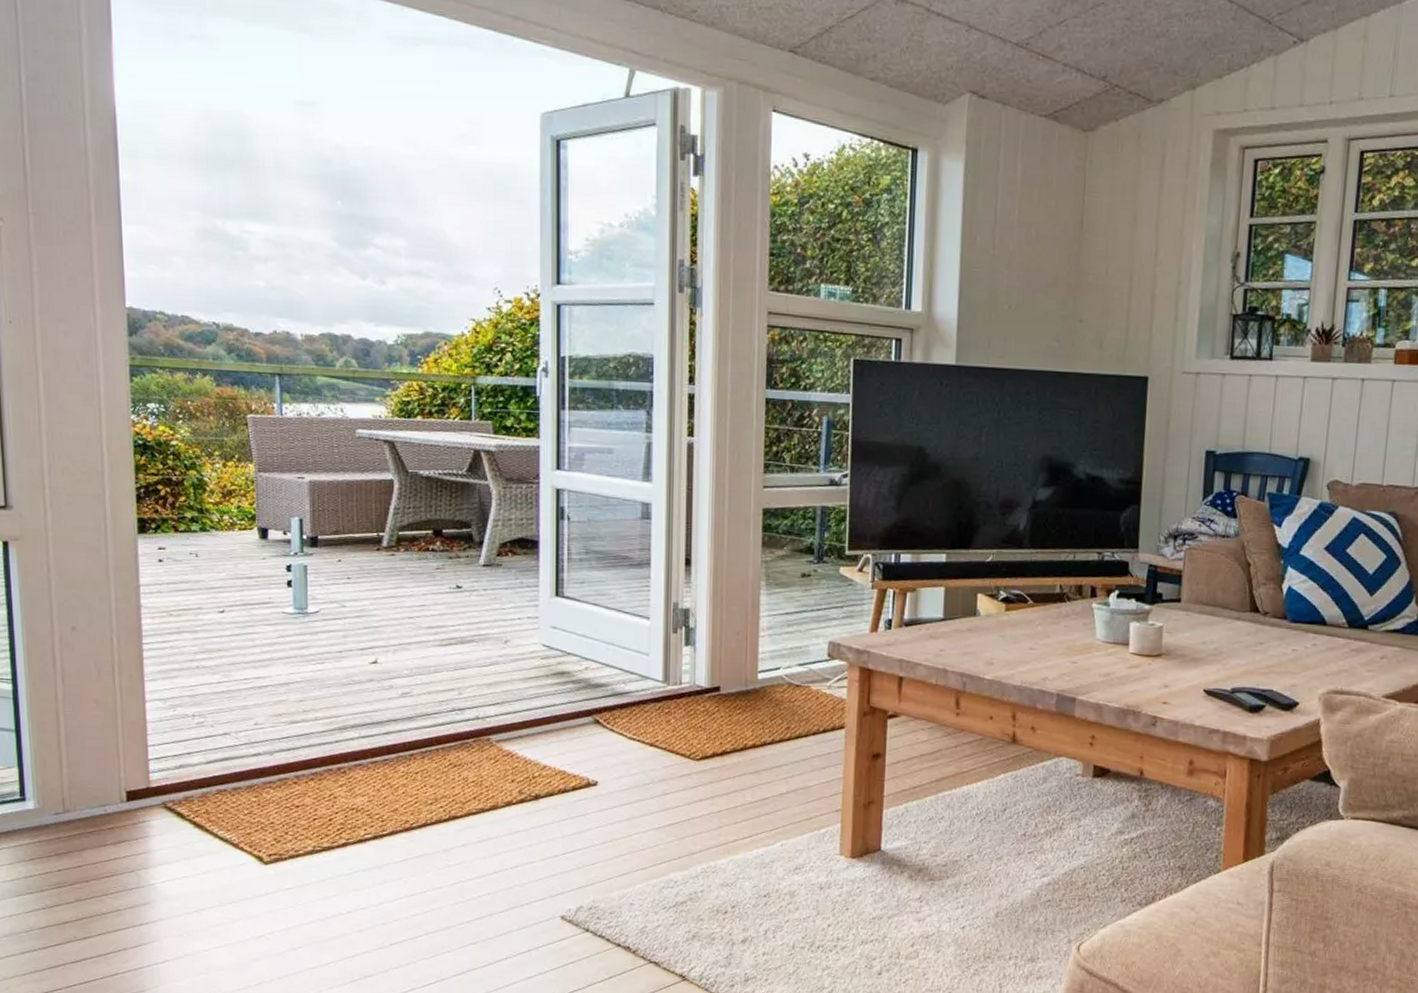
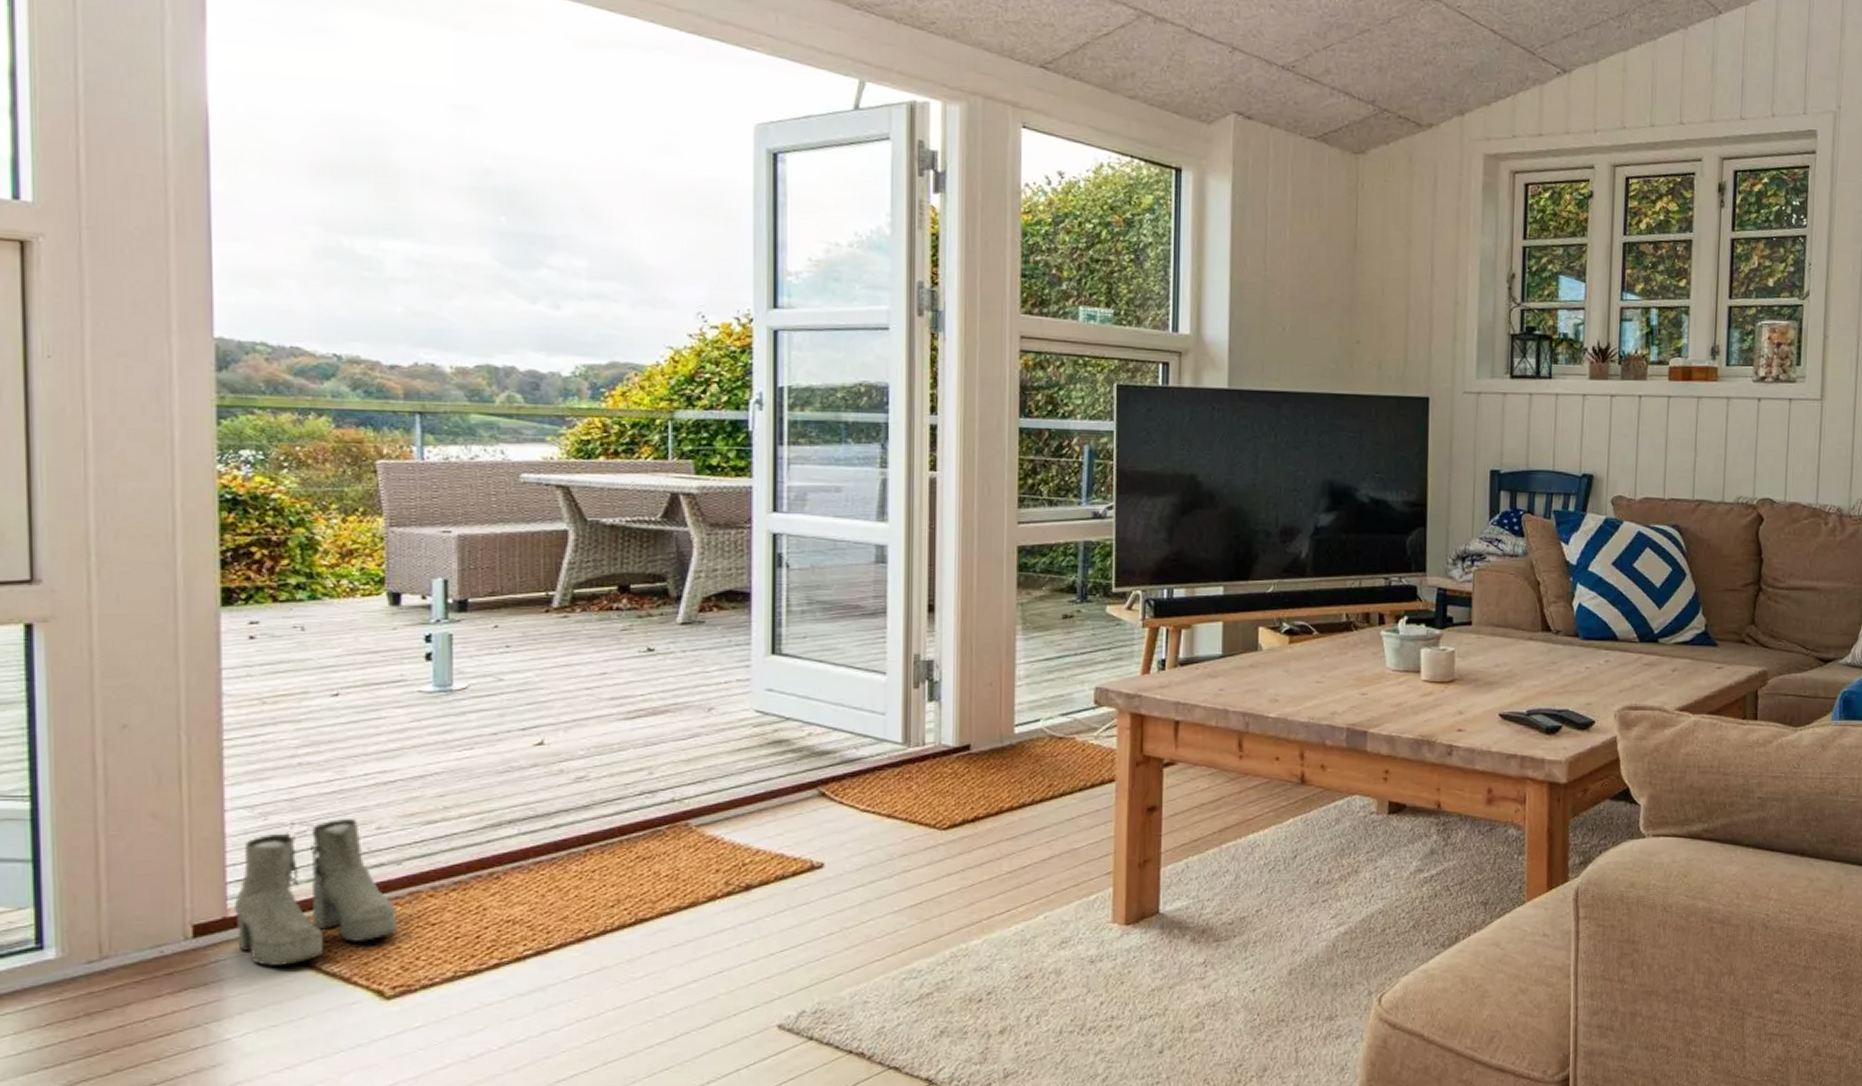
boots: none [154,714,271,830] -> present [233,819,397,966]

